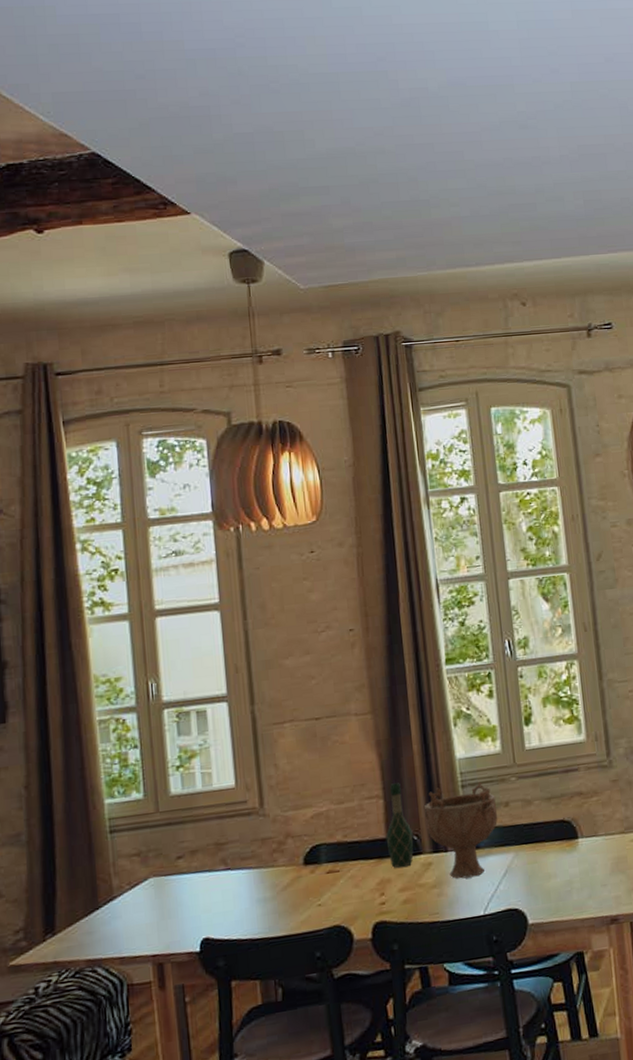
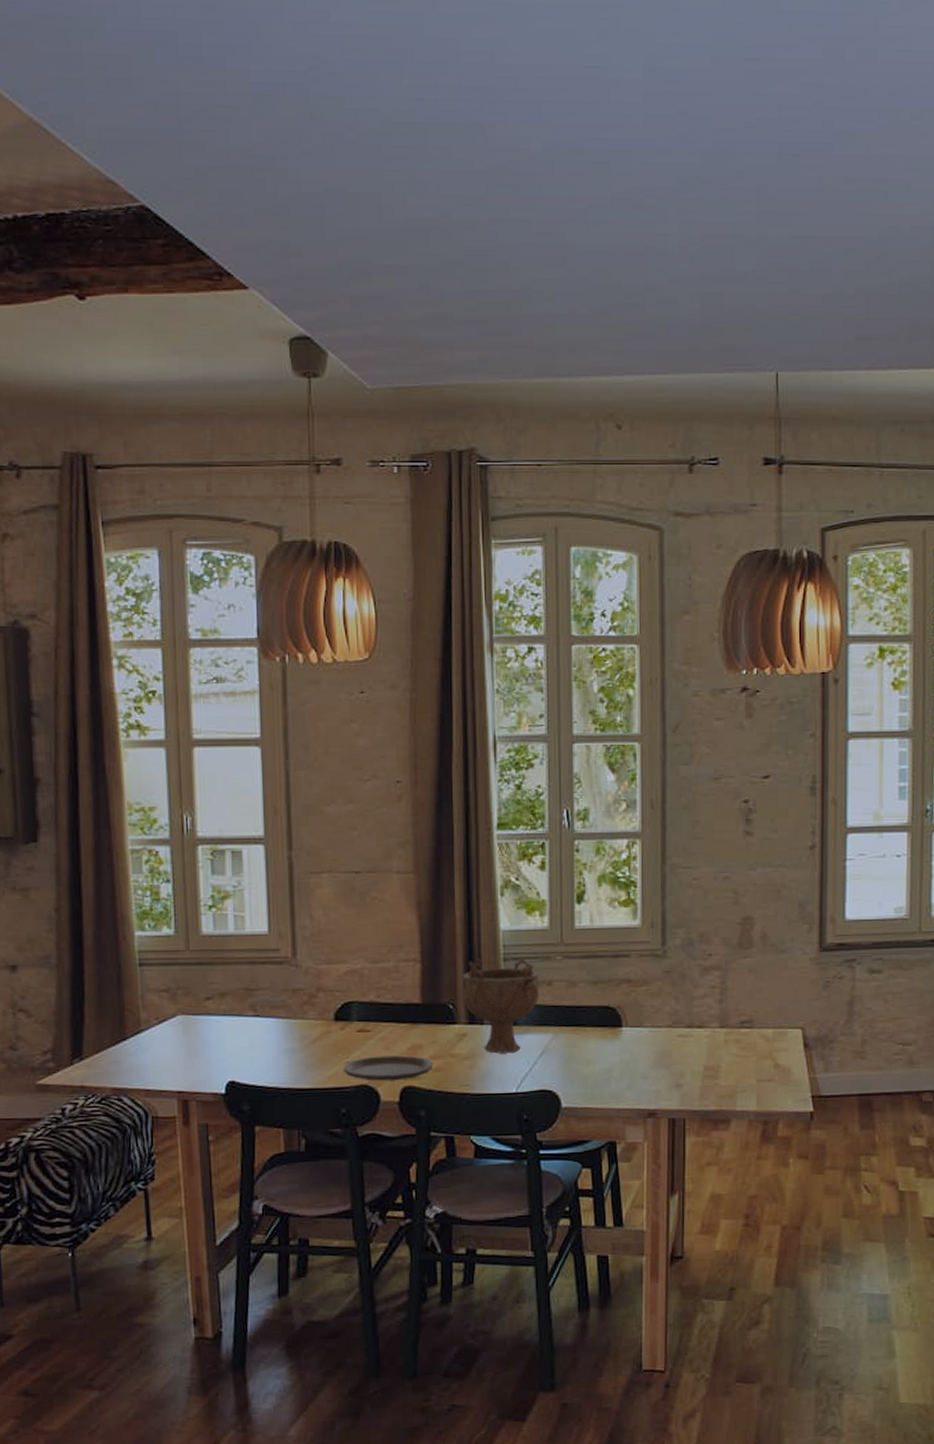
plate: none [315,890,402,921] -> present [343,1055,433,1081]
wine bottle: present [386,783,414,868] -> none [420,948,449,1036]

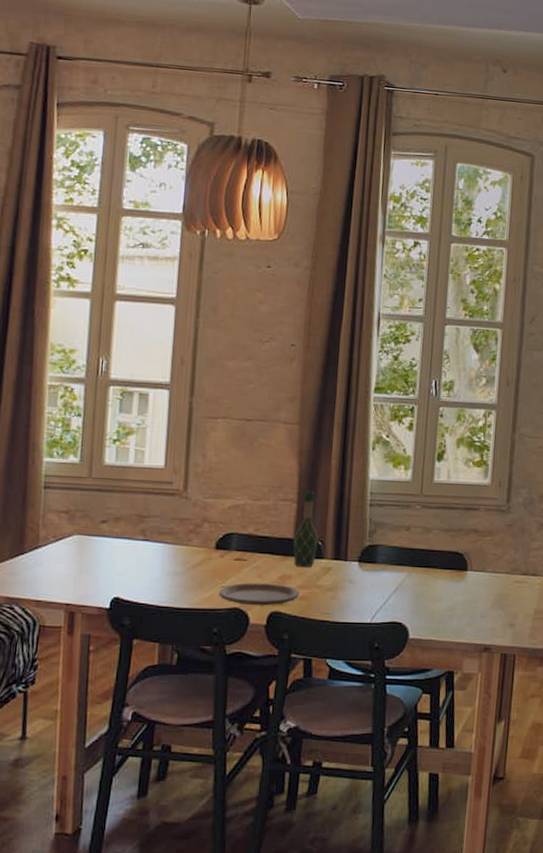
wine bottle: none [420,948,449,1036] -> present [293,491,319,568]
decorative bowl: present [462,957,540,1054] -> none [332,502,400,588]

